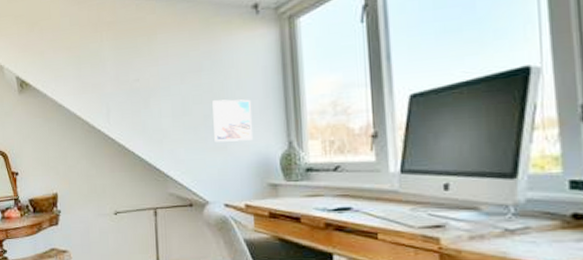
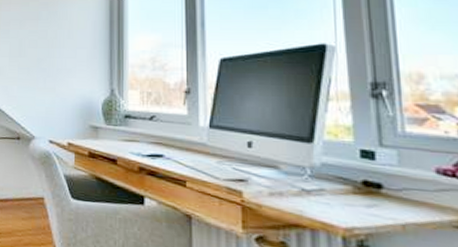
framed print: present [212,99,254,143] -> none [45,46,81,85]

